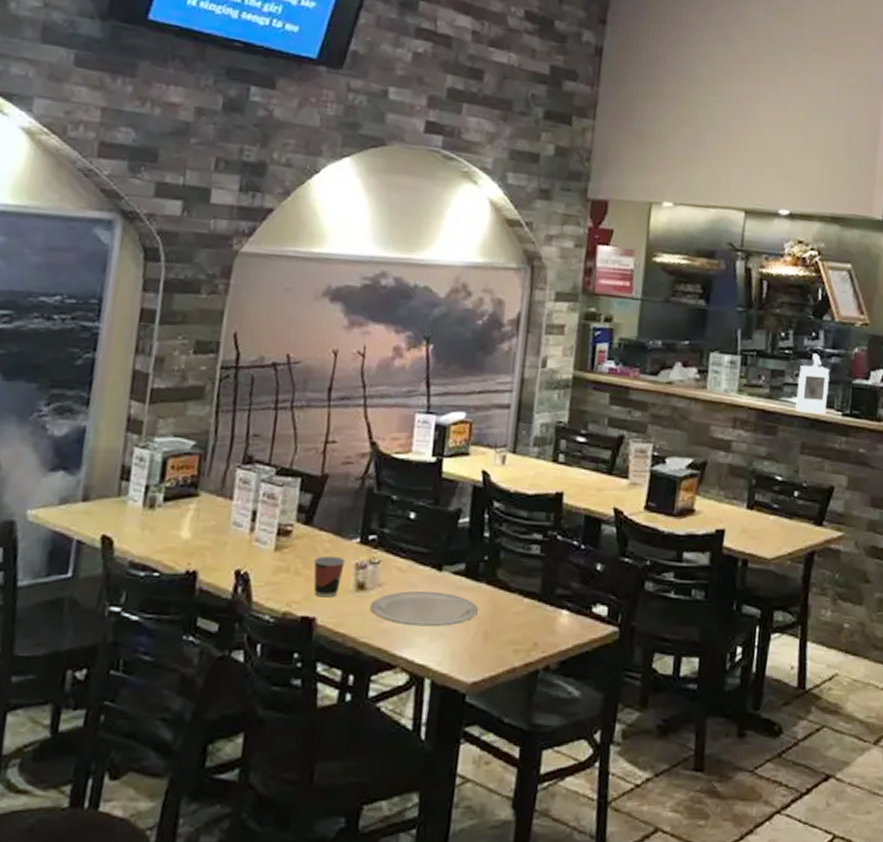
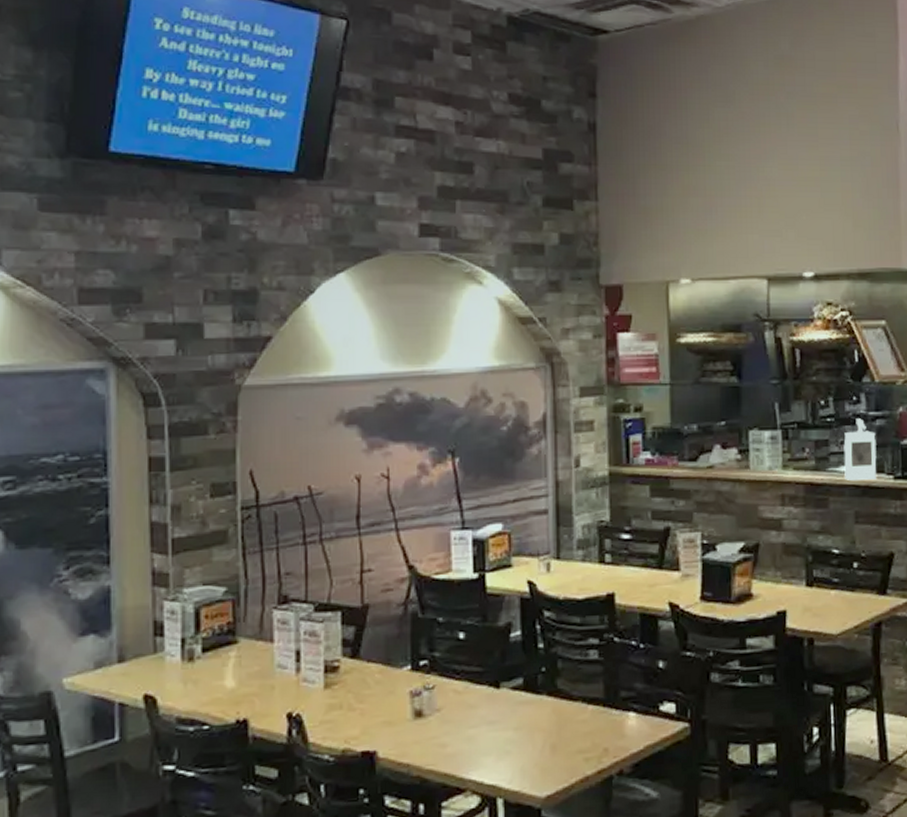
cup: present [313,555,345,598] -> none [366,686,399,730]
plate: present [369,590,478,627] -> none [430,709,542,748]

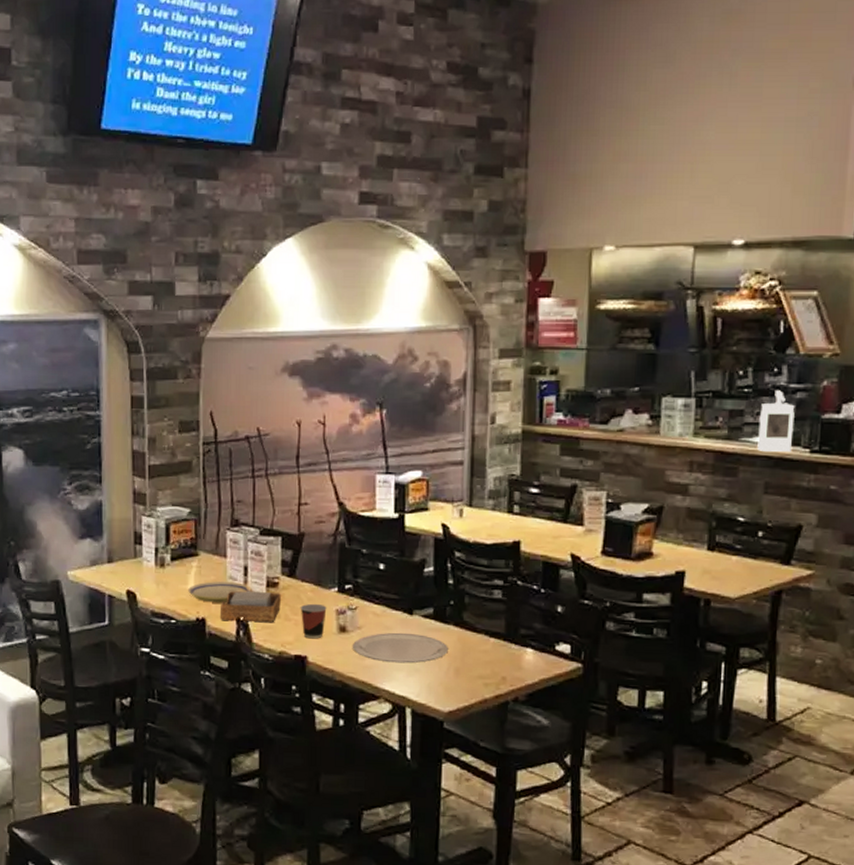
plate: none [225,671,306,699] -> present [188,581,252,602]
napkin holder: none [266,678,342,719] -> present [219,590,281,623]
cup: none [366,686,399,730] -> present [300,603,327,639]
plate: none [430,709,542,748] -> present [352,632,448,664]

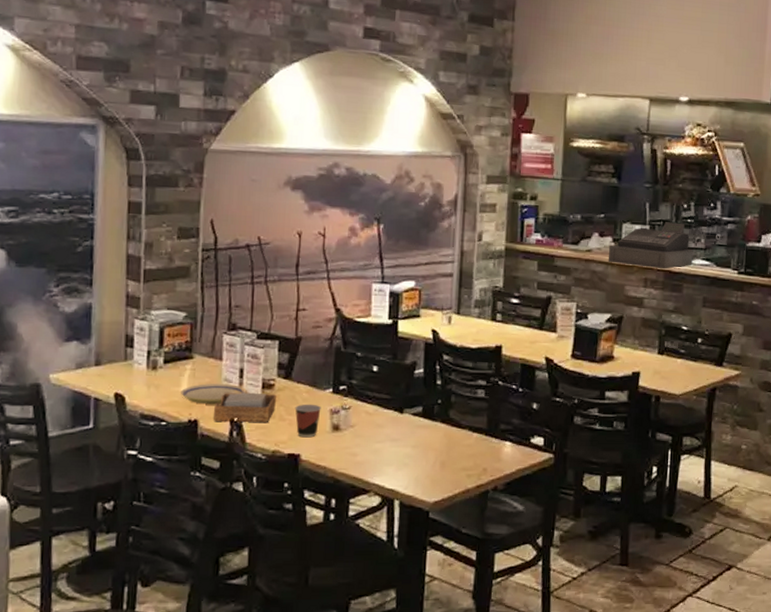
plate: present [352,632,448,664] -> none [344,430,435,459]
cash register: none [644,393,752,450] -> present [607,222,693,270]
tissue box: present [757,390,795,453] -> none [698,221,727,273]

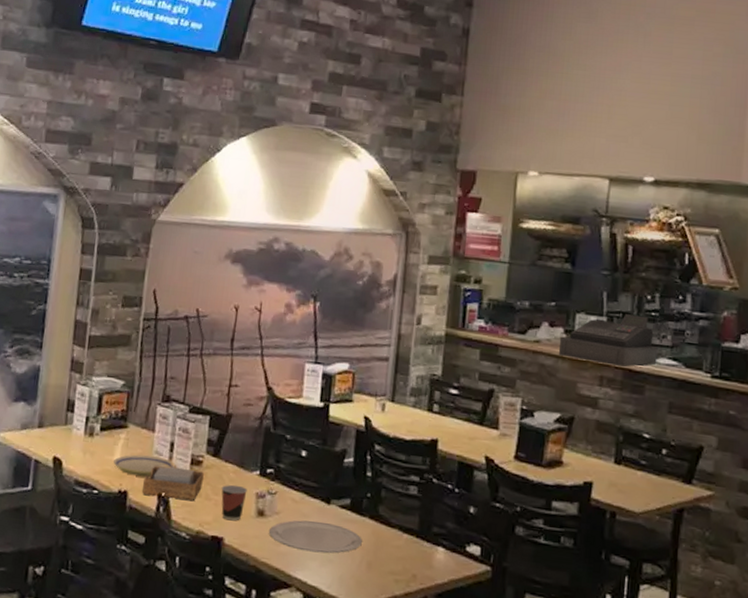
plate: none [344,430,435,459] -> present [268,520,362,554]

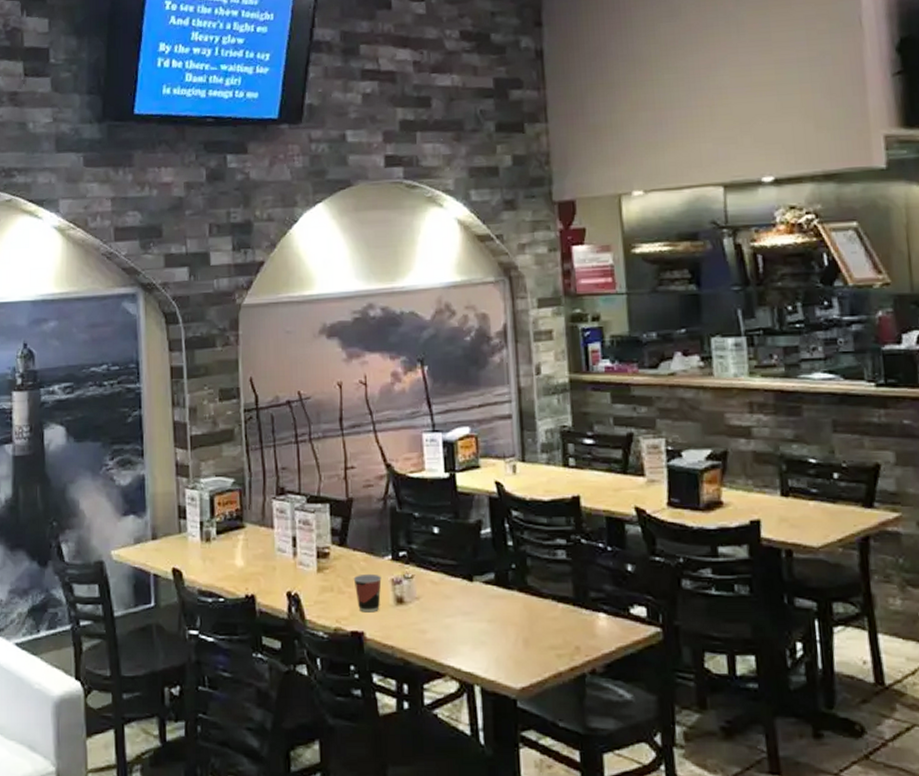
plate: present [113,454,176,477] -> none [236,554,302,577]
napkin holder: present [141,466,204,501] -> none [269,563,333,597]
plate: present [268,520,362,554] -> none [411,601,514,636]
cash register: present [558,314,658,368] -> none [697,329,811,389]

